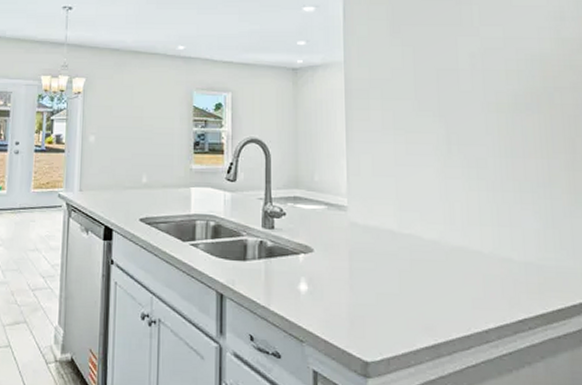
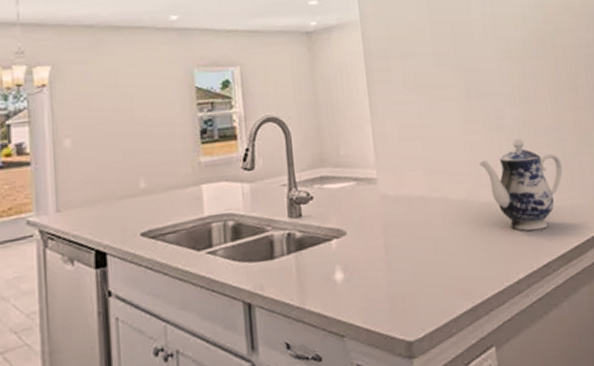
teapot: none [455,191,551,285] -> present [479,139,563,231]

